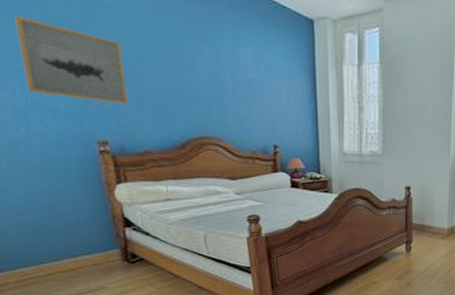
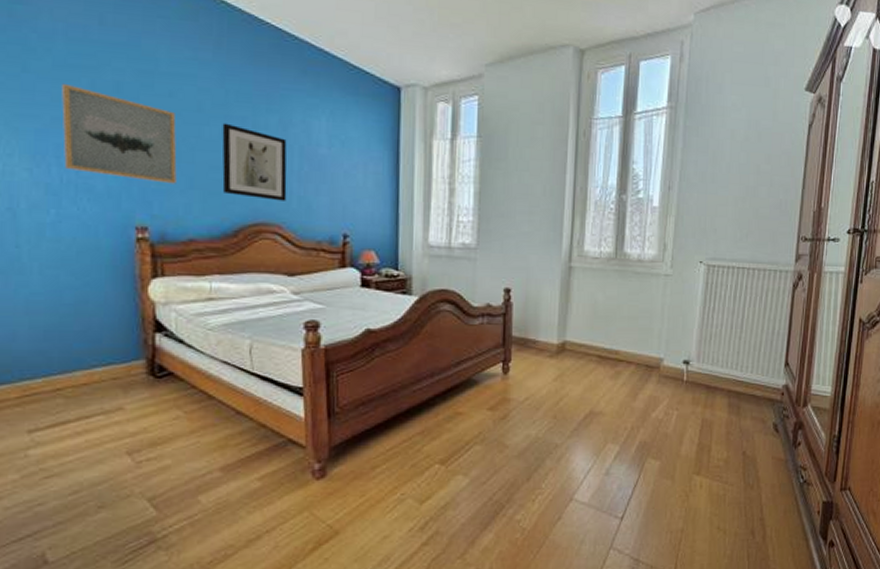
wall art: none [162,51,224,118] -> present [222,123,287,201]

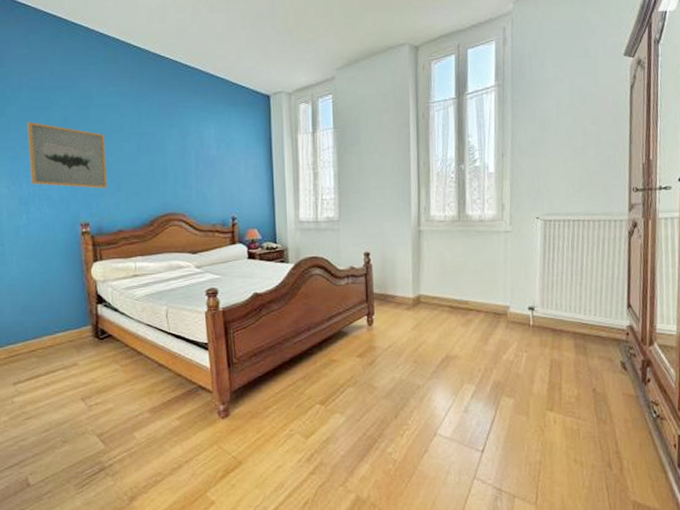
wall art: present [222,123,287,201] -> none [138,138,188,195]

